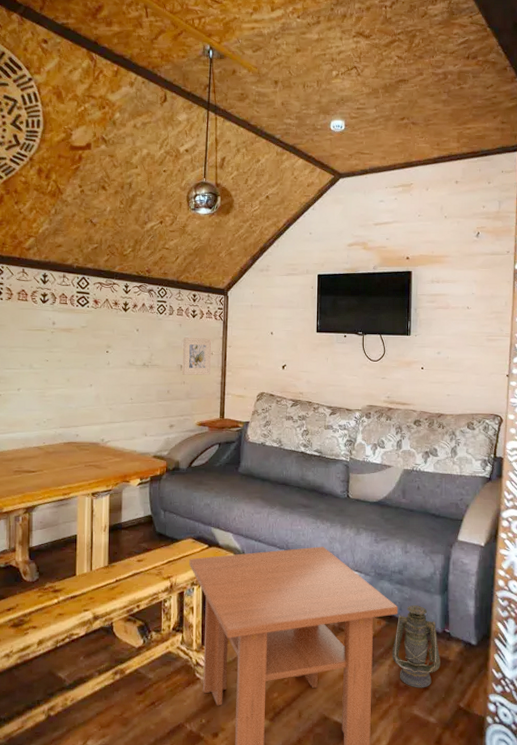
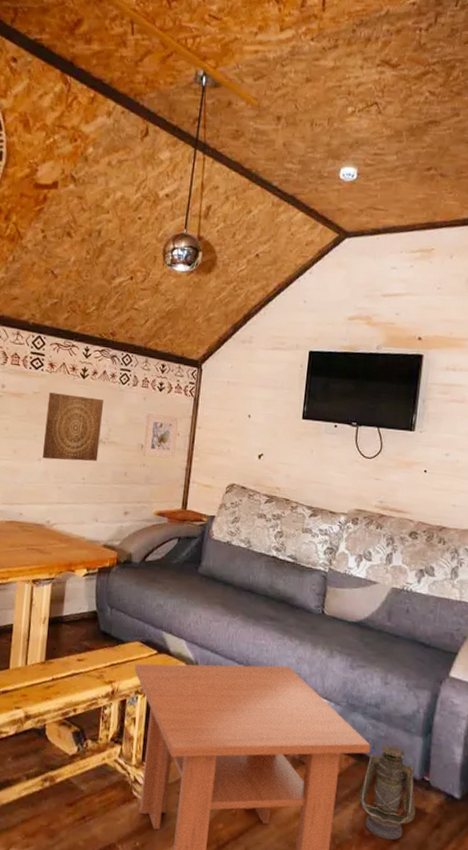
wall art: none [93,326,145,385] -> present [42,392,104,461]

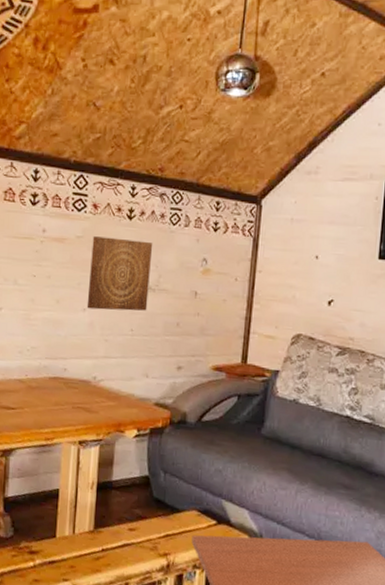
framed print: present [143,412,180,459] -> none [197,256,237,307]

